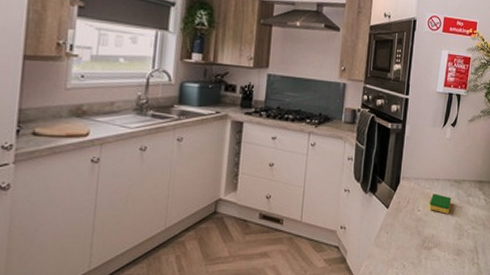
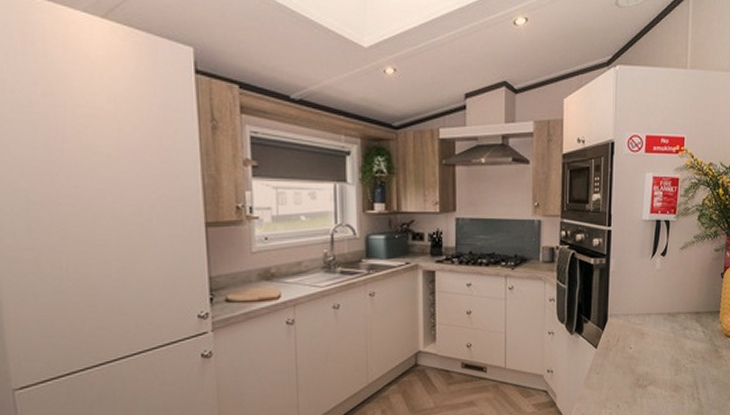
dish sponge: present [428,194,451,214] -> none [641,329,665,350]

